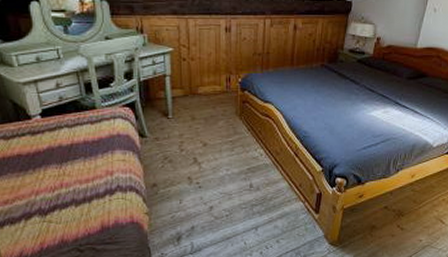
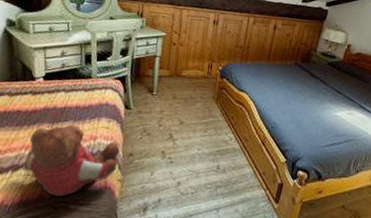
teddy bear: none [37,162,141,239] -> present [24,124,120,197]

